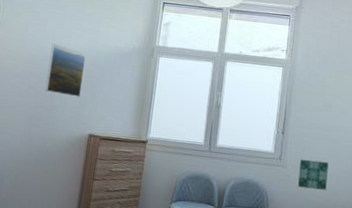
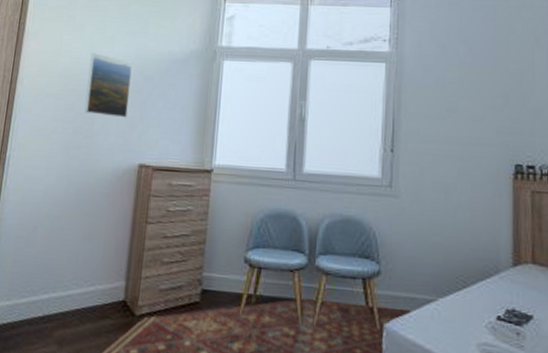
wall art: present [298,159,329,190] -> none [418,185,459,227]

